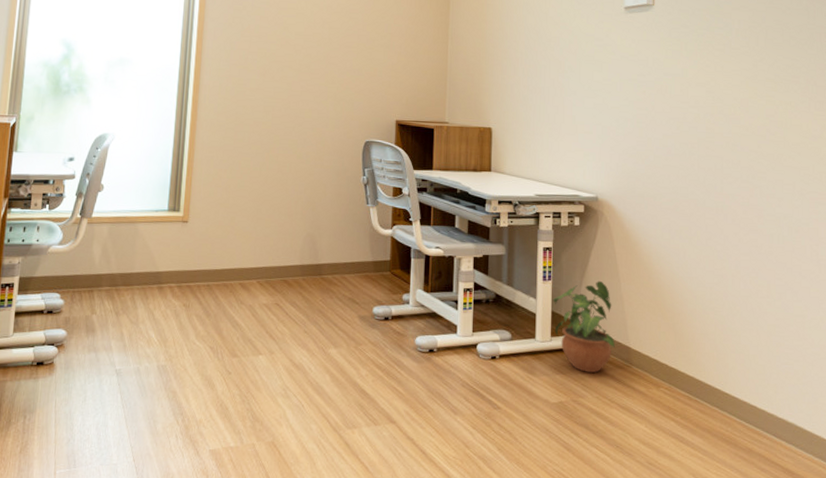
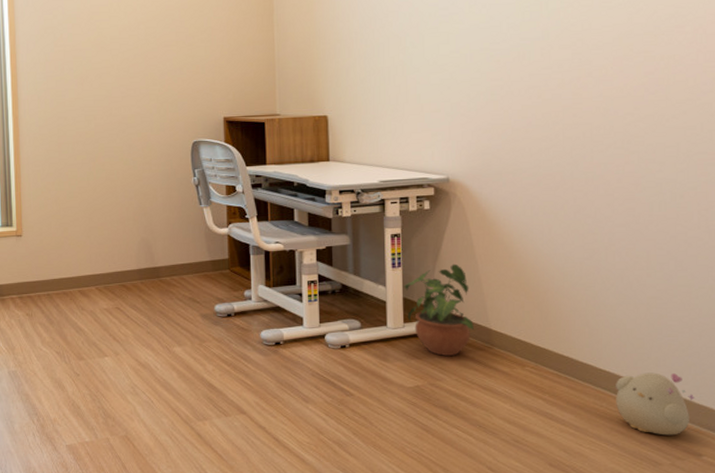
plush toy: none [740,399,808,464] -> present [616,372,694,436]

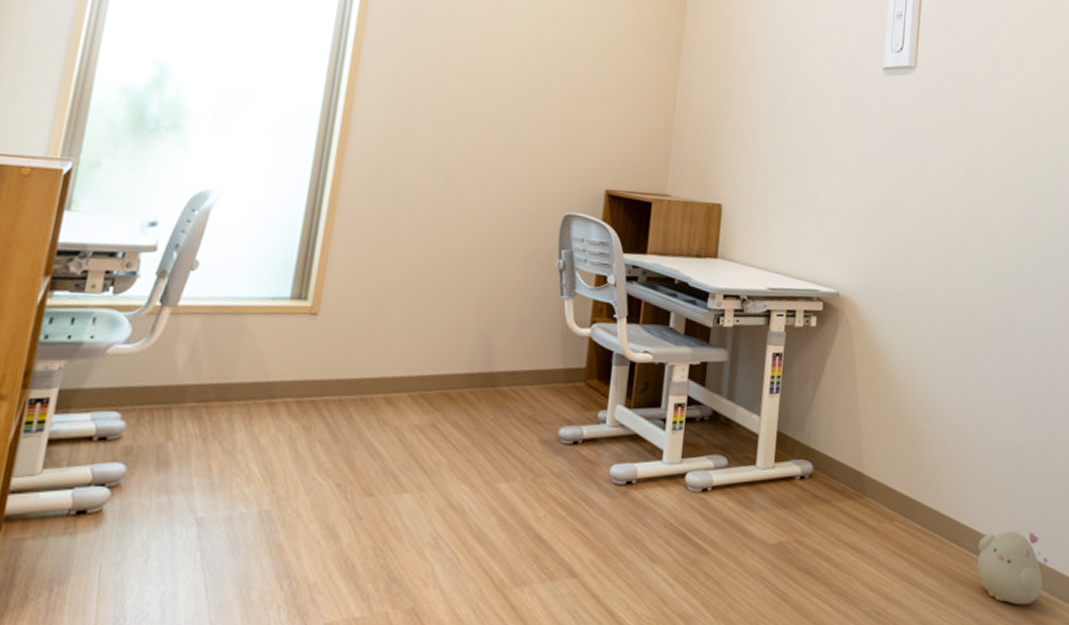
potted plant: present [404,264,474,356] -> none [779,393,847,505]

